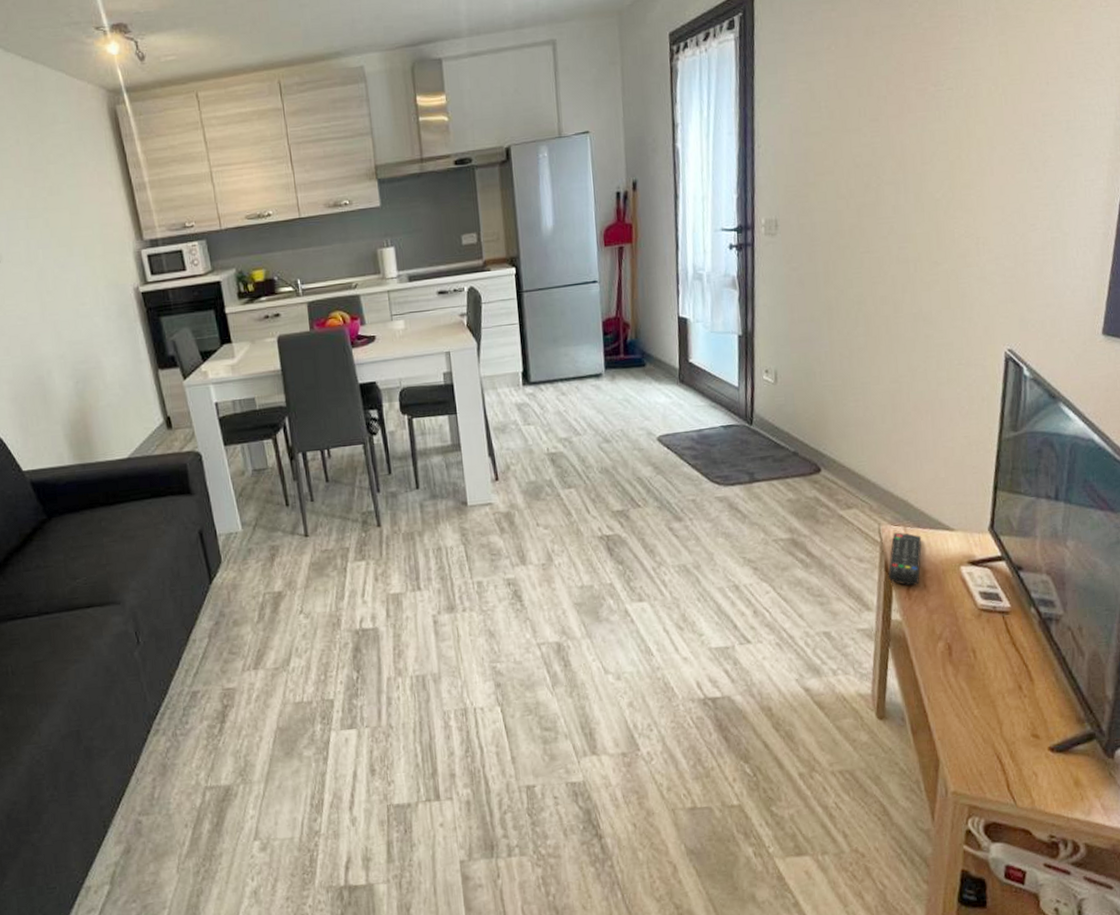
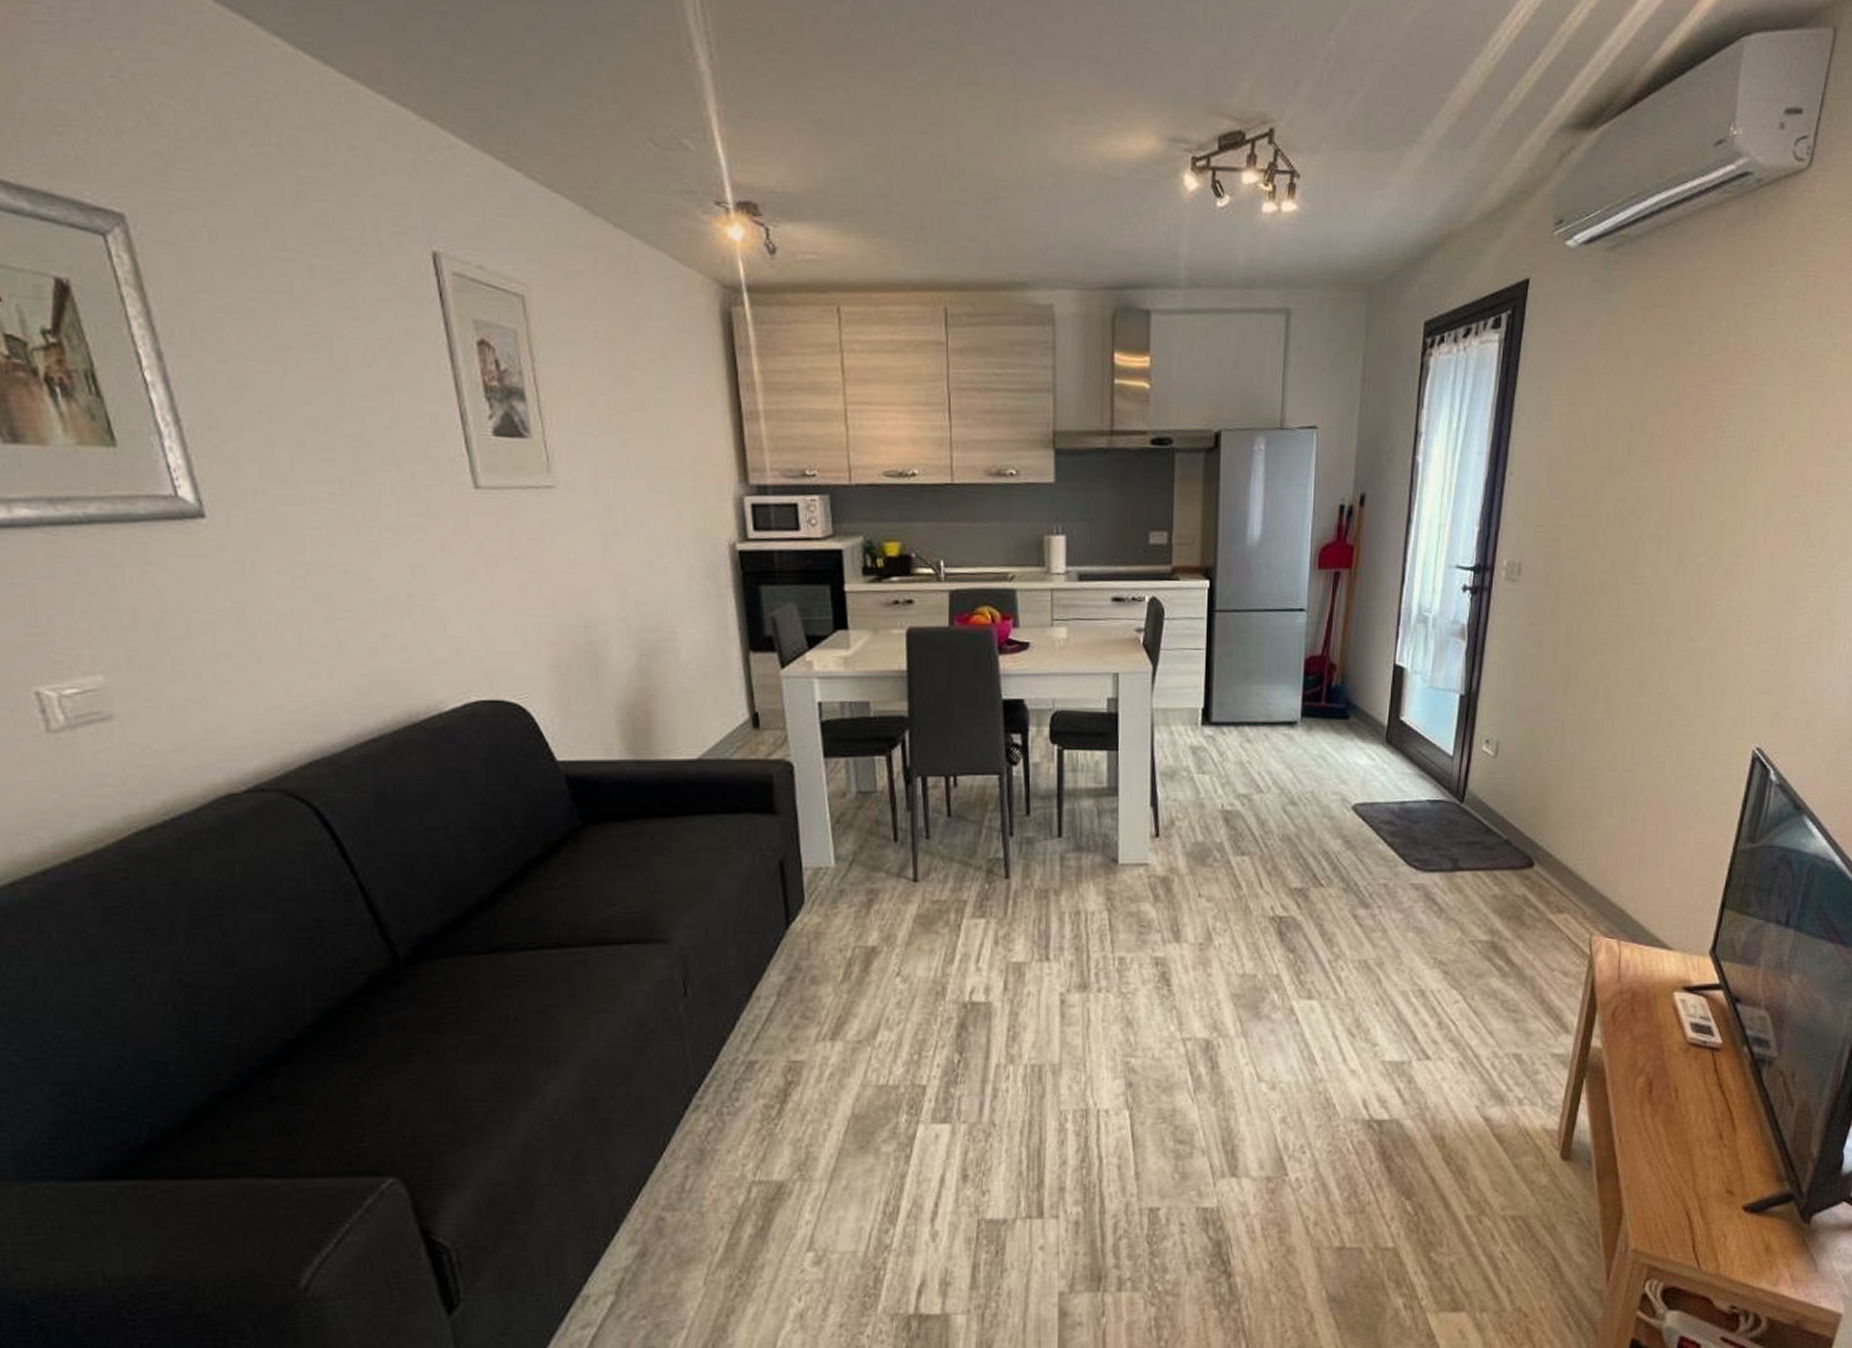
remote control: present [888,532,922,586] -> none [1593,946,1636,1009]

